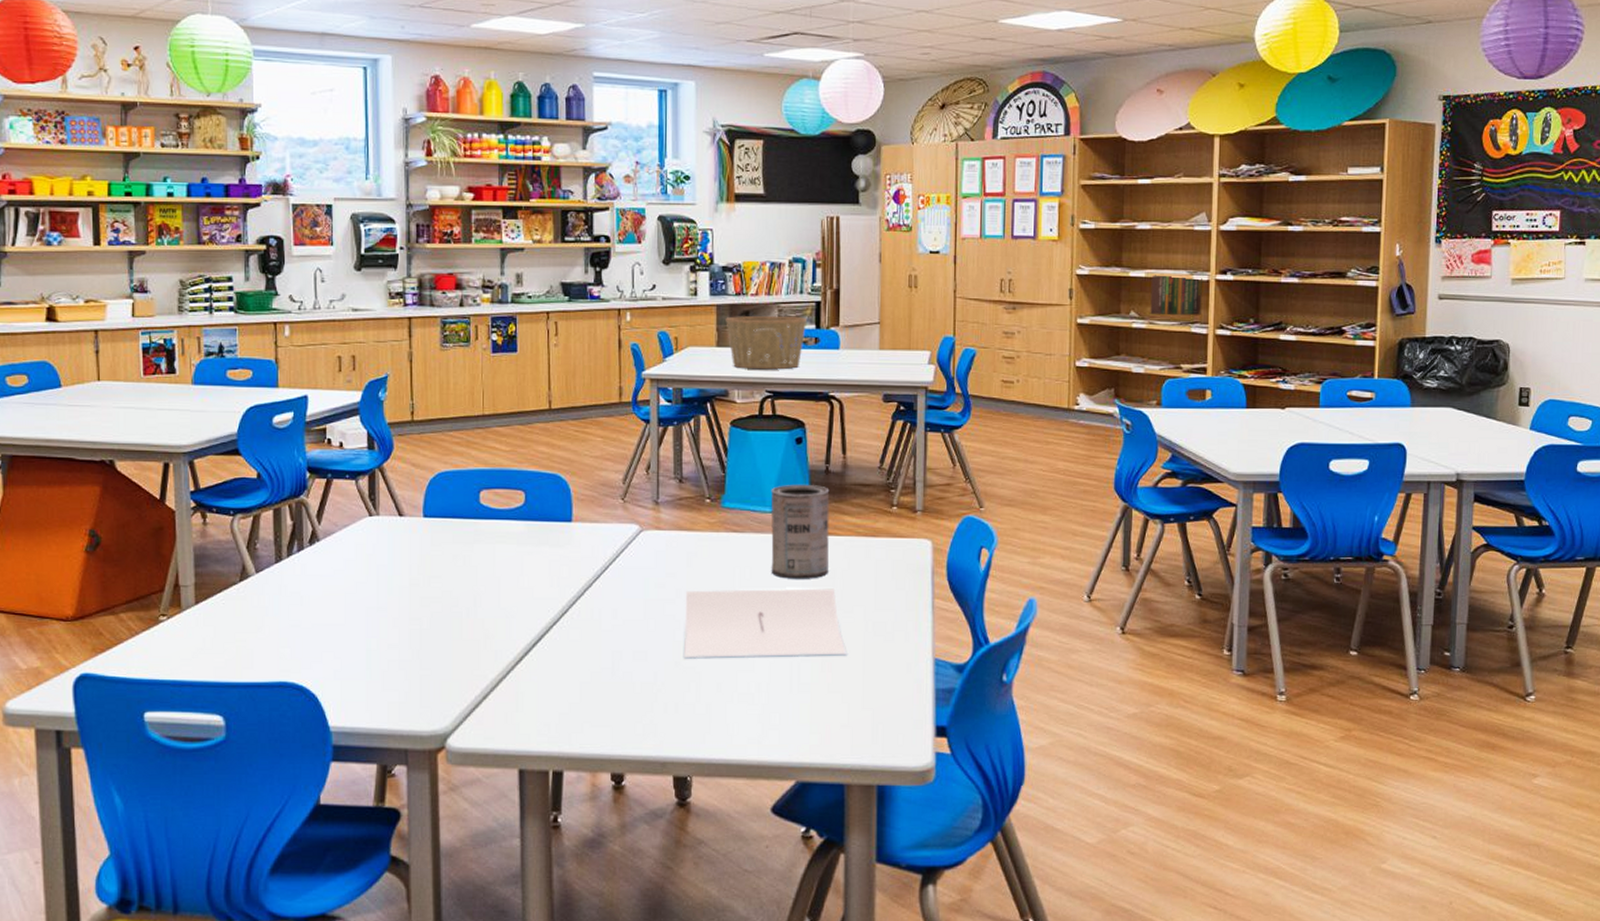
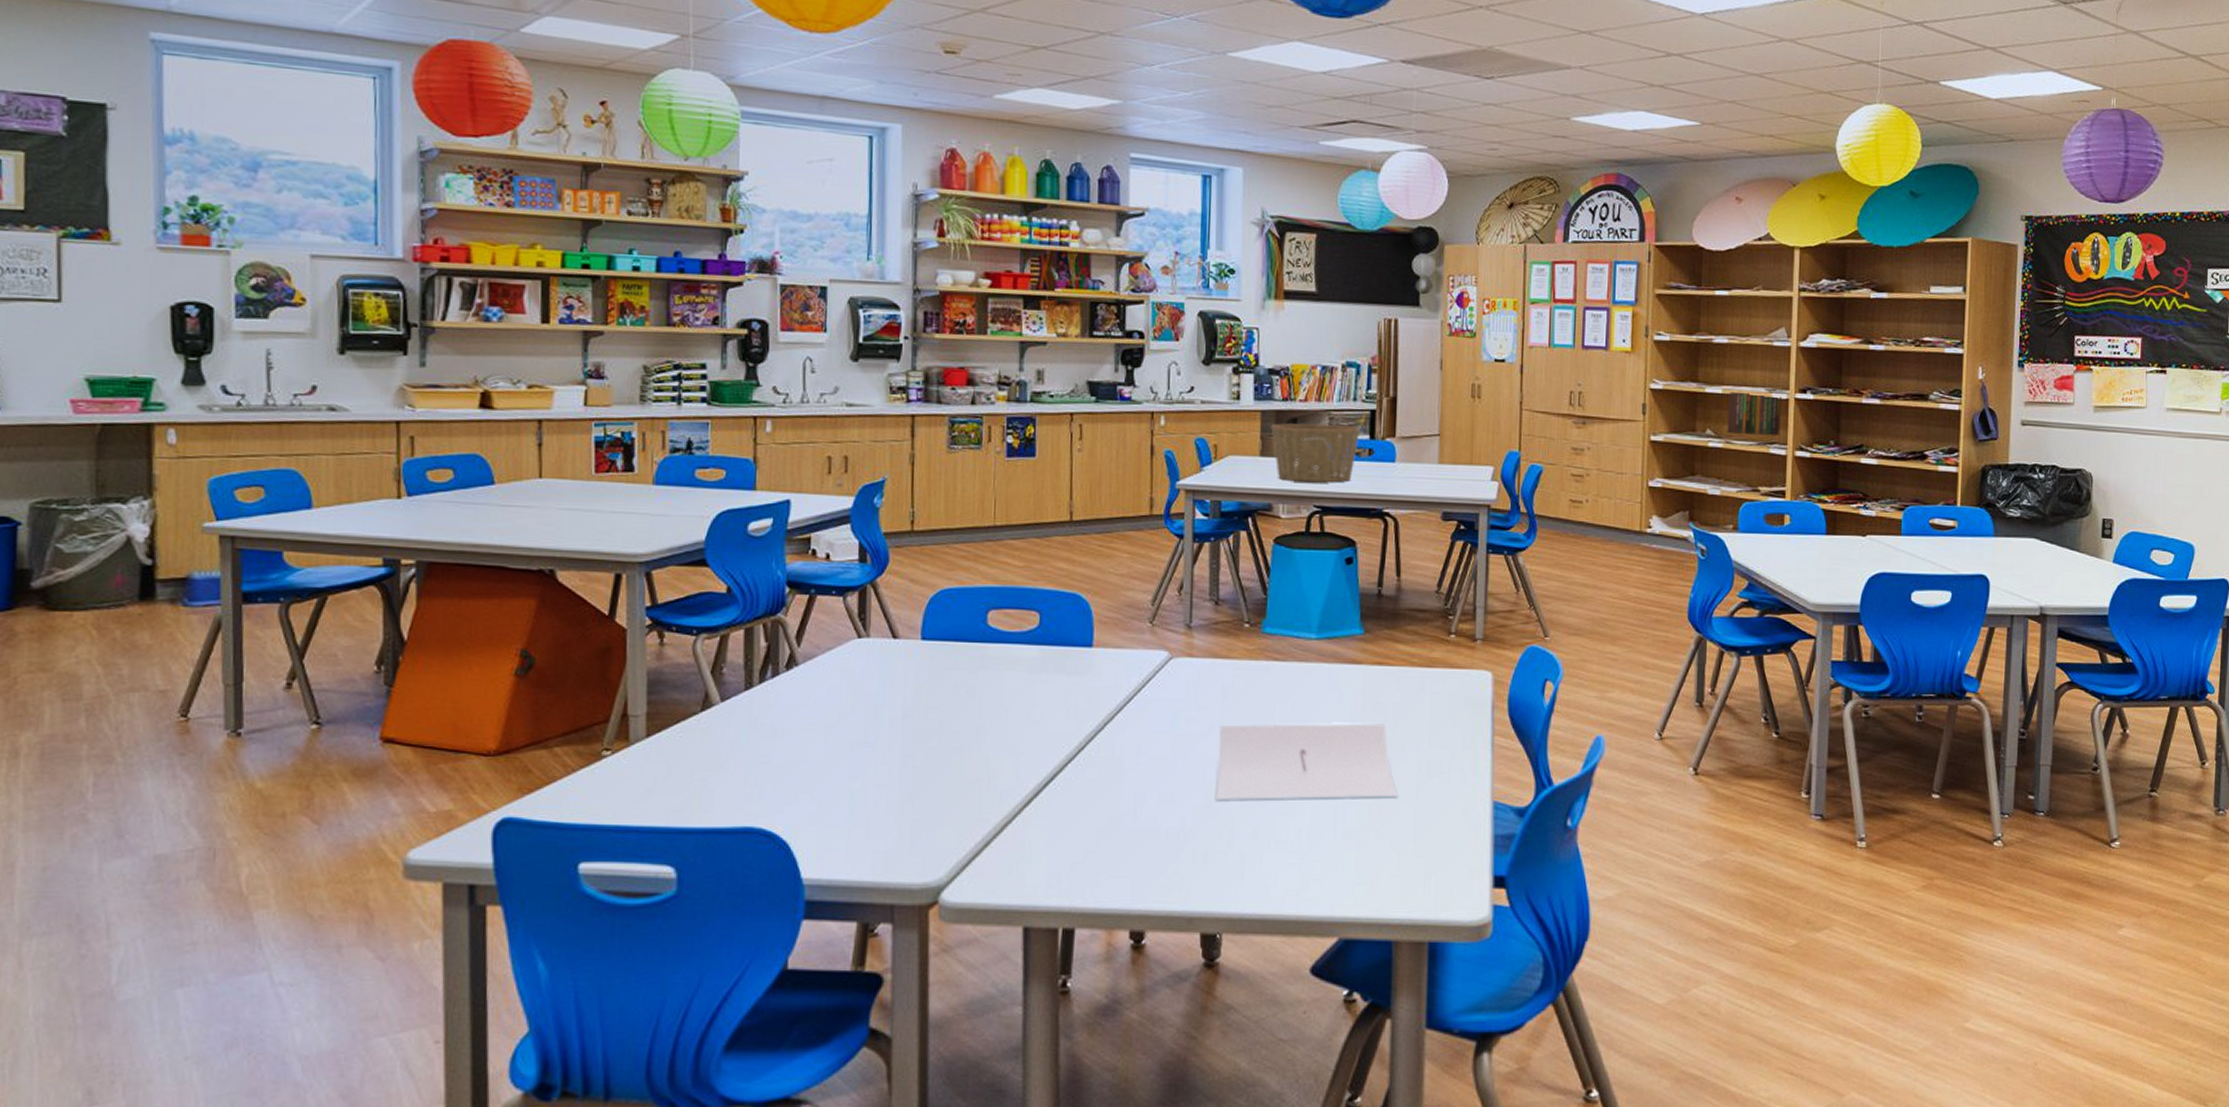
paint can: present [771,485,830,579] -> none [1315,609,1382,713]

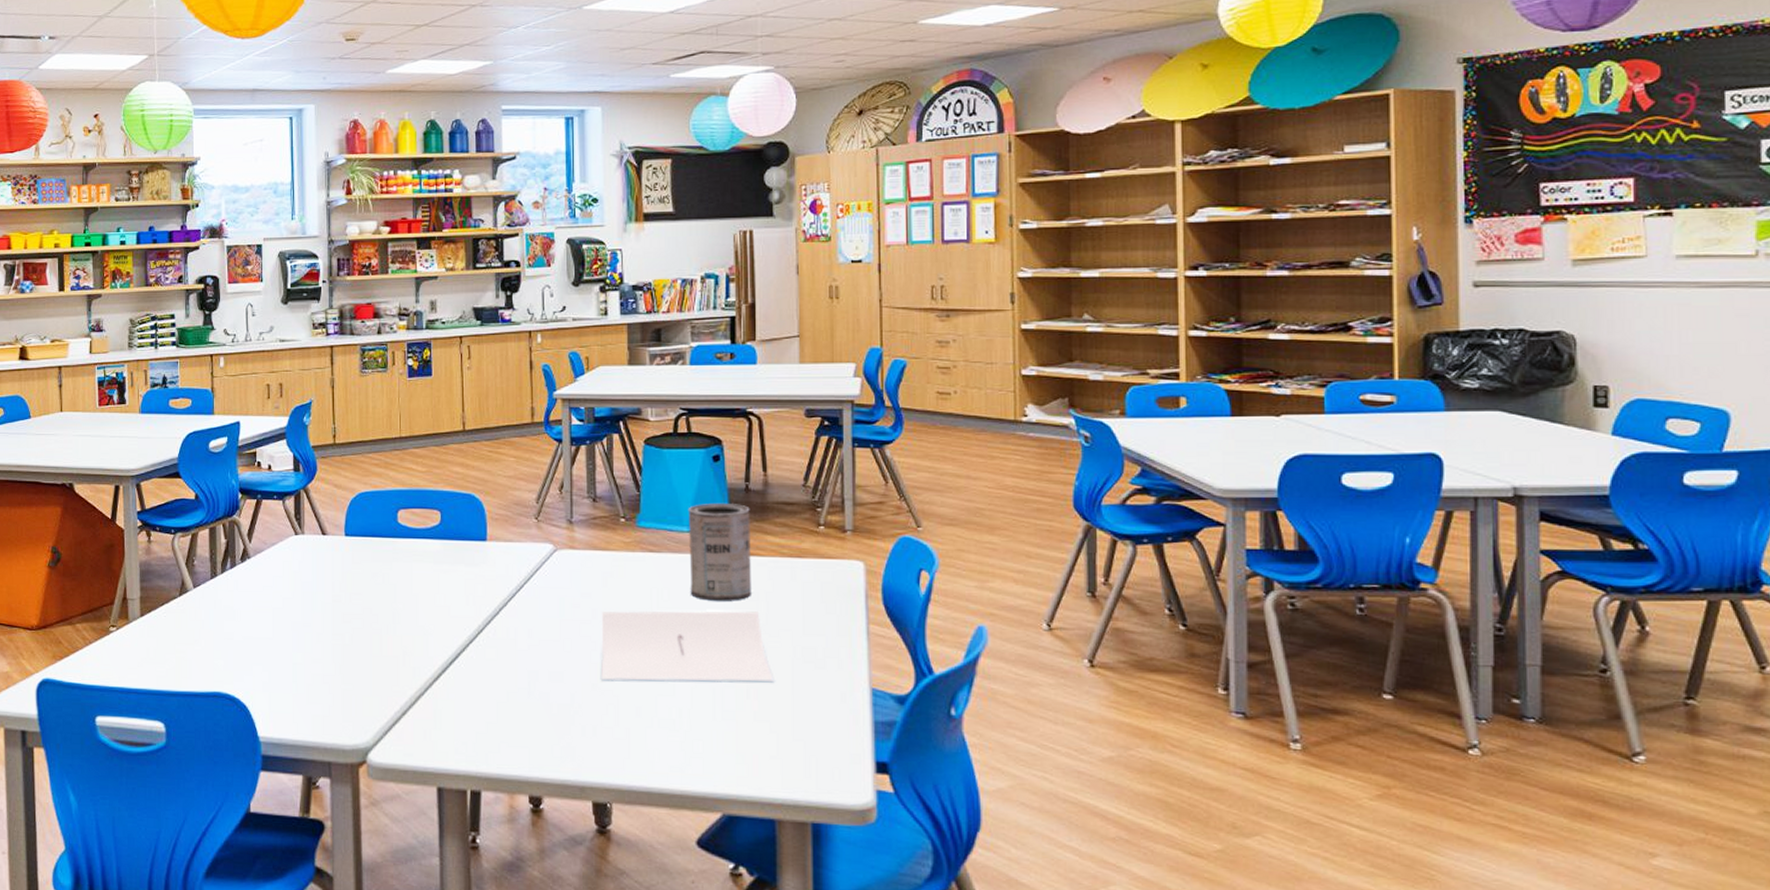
basket: present [1271,423,1361,483] -> none [637,332,722,387]
paint can: none [1315,609,1382,713] -> present [688,504,751,601]
books: present [1727,390,1781,435] -> none [1106,272,1169,318]

